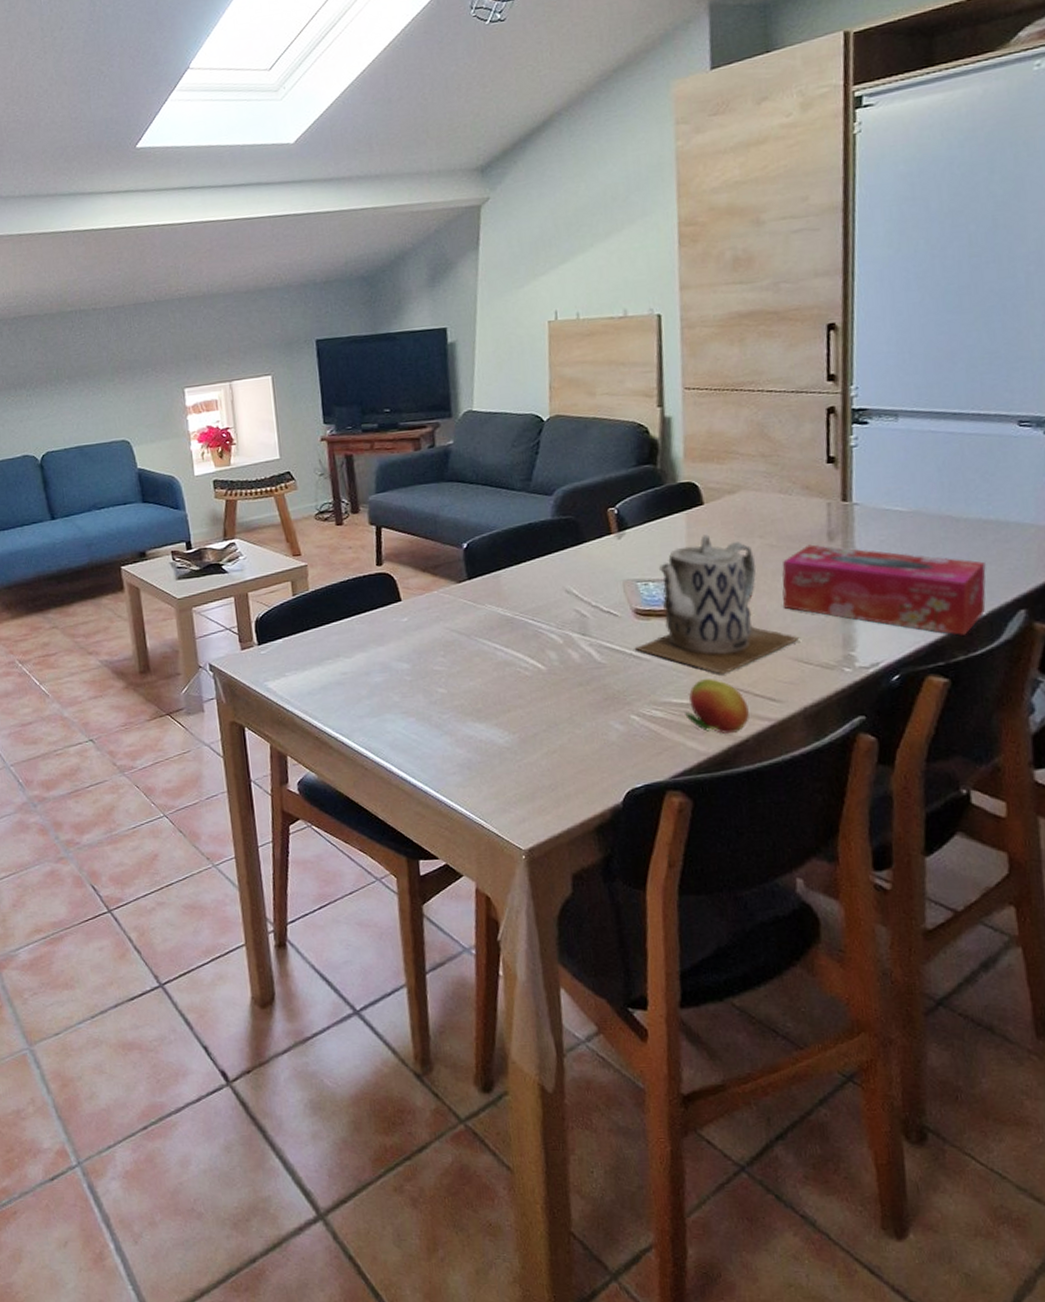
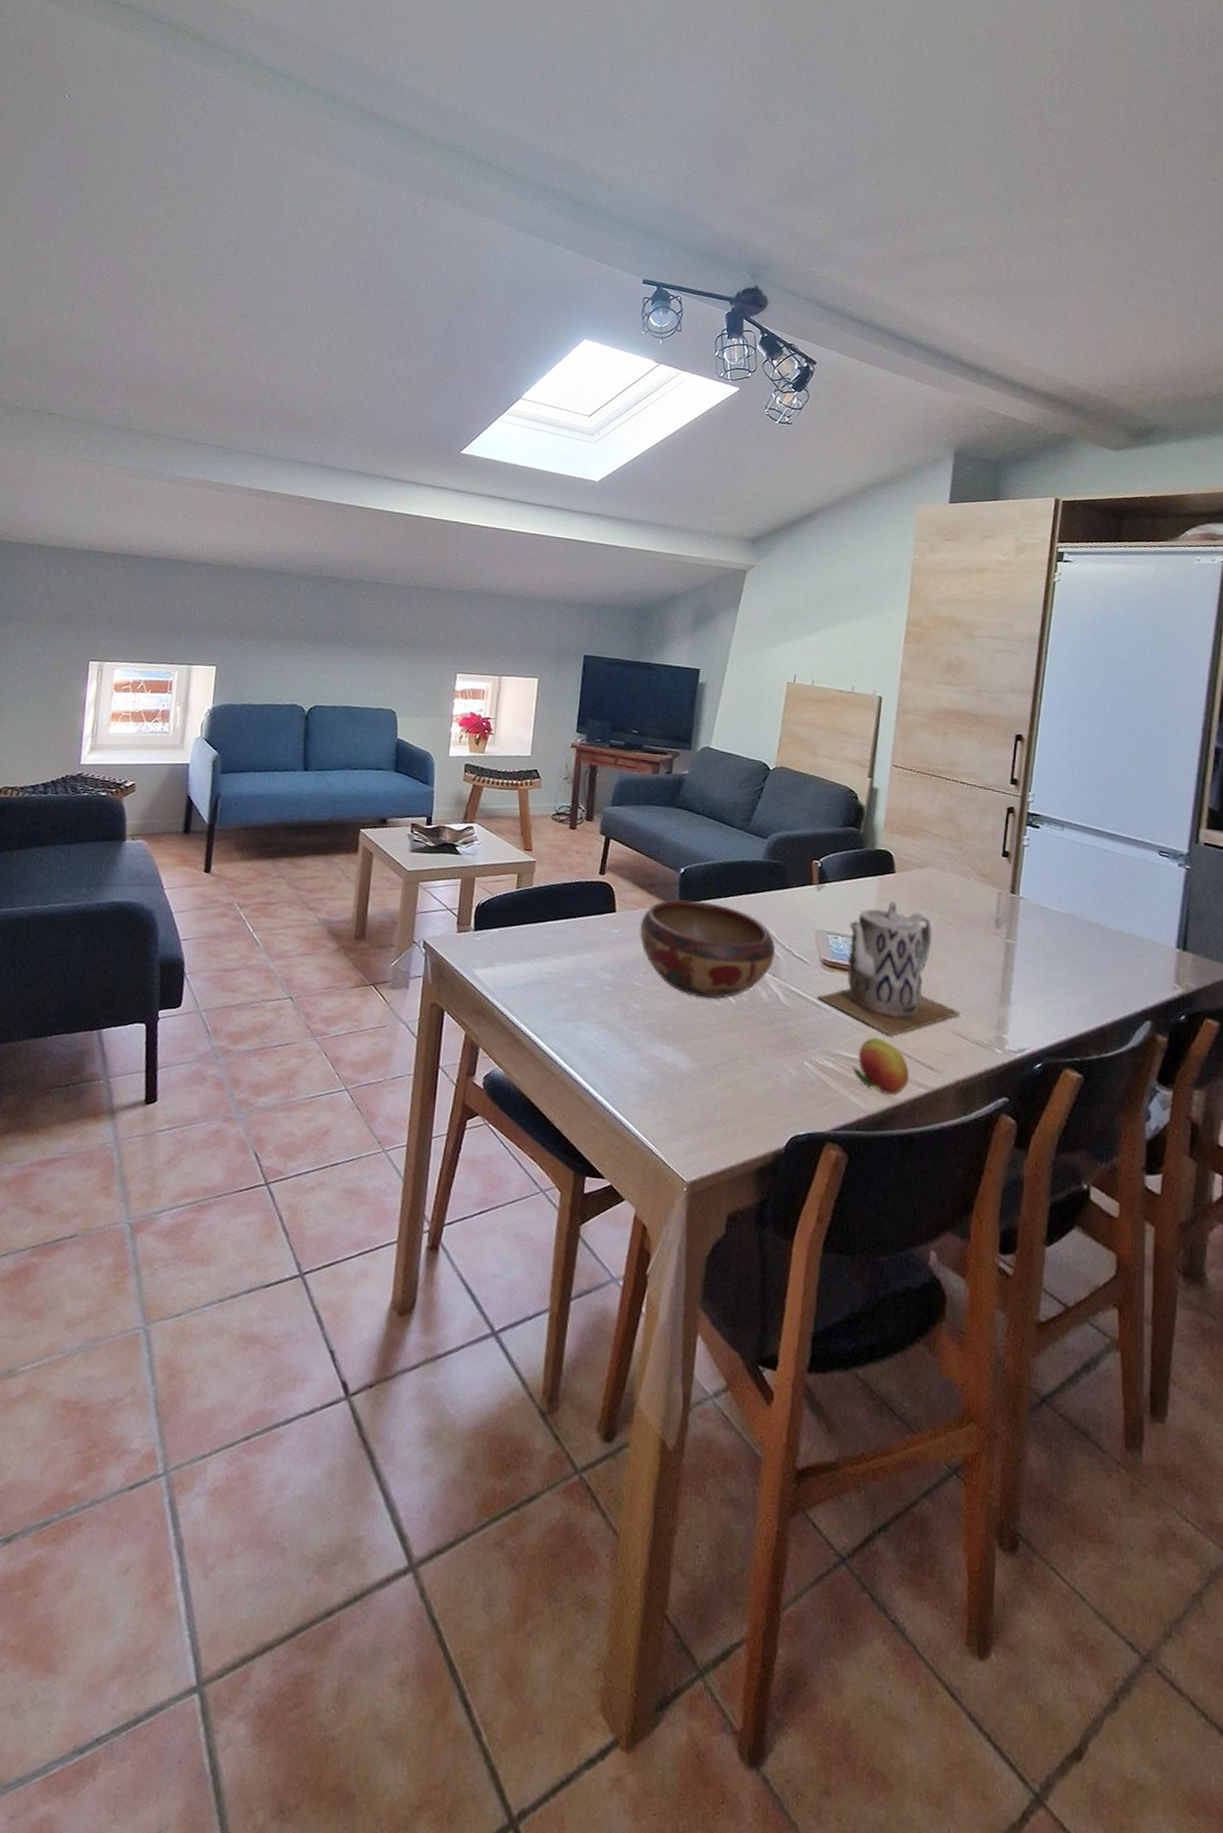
decorative bowl: none [429,572,582,671] -> present [639,899,776,999]
tissue box: present [782,544,986,635] -> none [950,927,1122,1036]

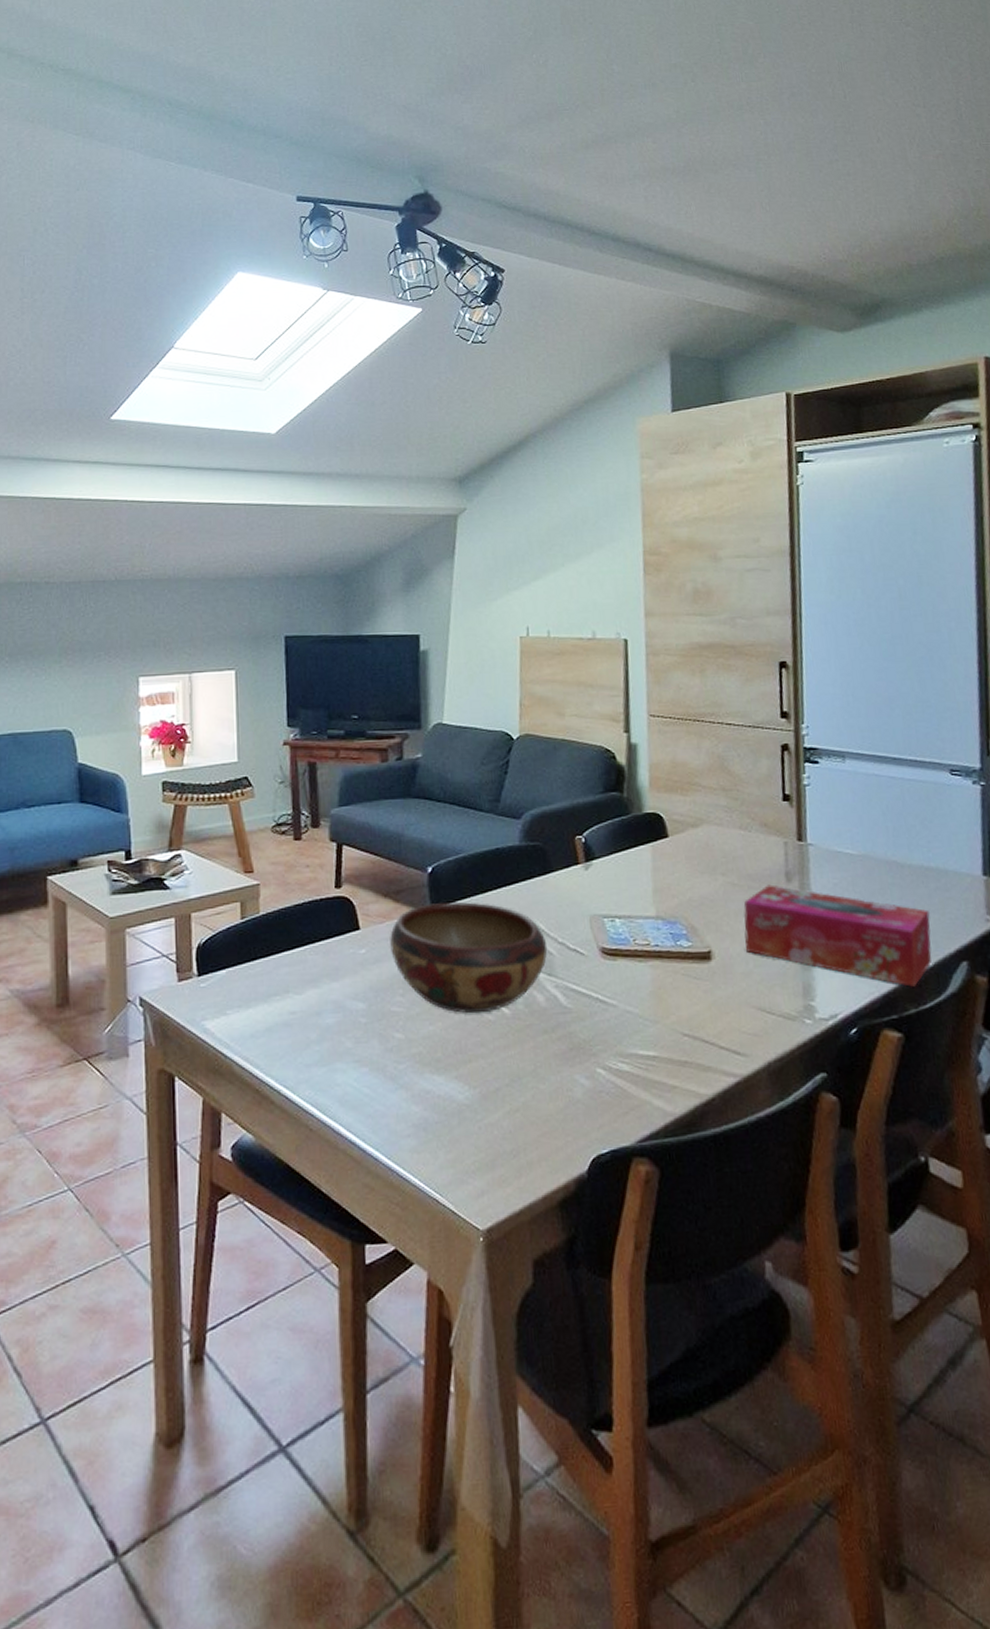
teapot: present [817,901,961,1036] -> none [600,869,762,1023]
fruit: present [853,1037,909,1095] -> none [651,1027,715,1091]
tissue box: none [950,927,1122,1036] -> present [743,884,932,987]

